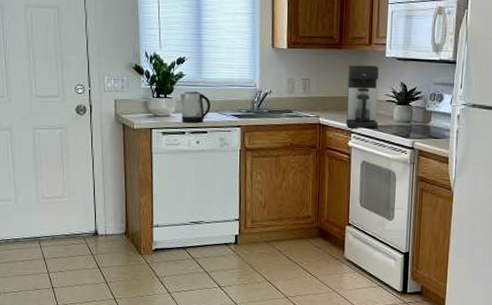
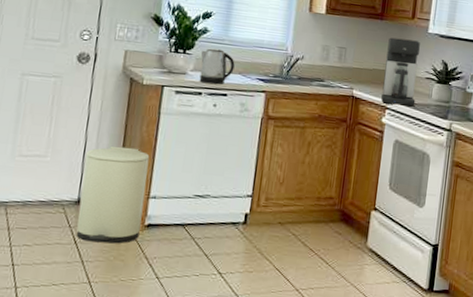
pedal bin: none [96,184,149,267] -> present [76,146,150,244]

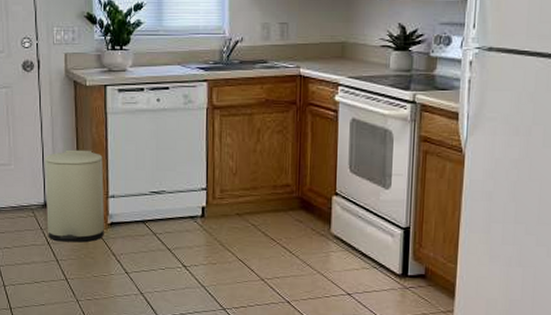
kettle: present [199,48,235,85] -> none [137,41,173,79]
coffee maker: present [381,37,420,107] -> none [332,5,371,80]

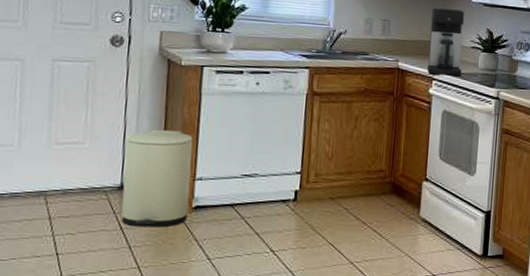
coffee maker: none [332,5,371,80] -> present [427,8,464,76]

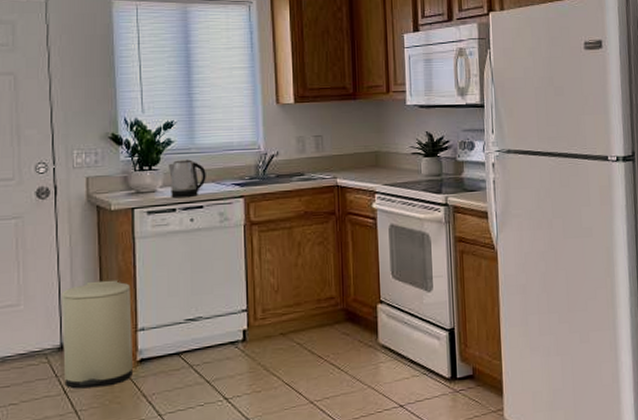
kettle: none [240,26,276,63] -> present [168,159,206,199]
coffee maker: present [427,8,464,76] -> none [366,115,405,188]

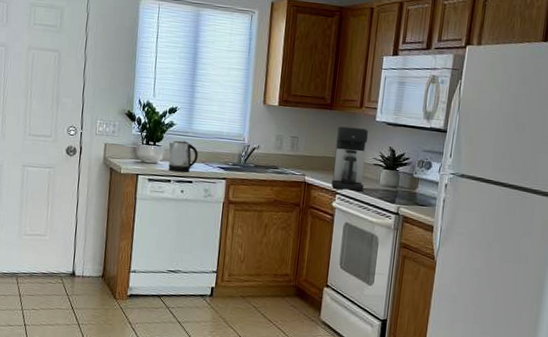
pedal bin: present [62,279,133,389] -> none [73,227,129,310]
coffee maker: none [366,115,405,188] -> present [331,126,368,191]

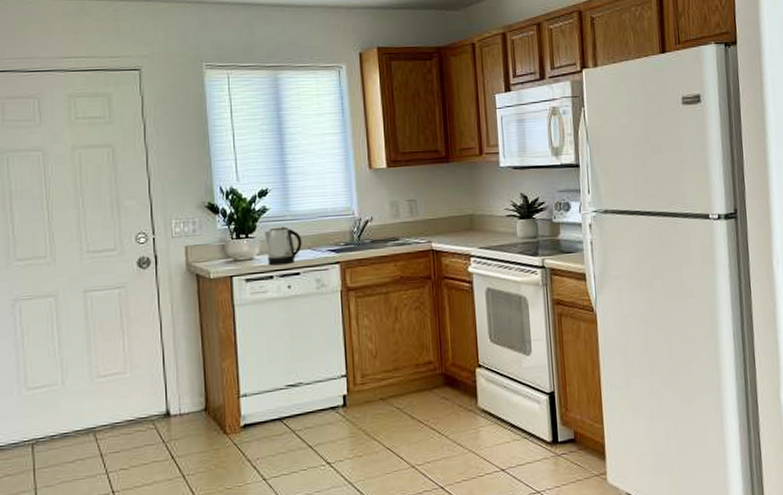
coffee maker: present [331,126,368,191] -> none [459,178,501,251]

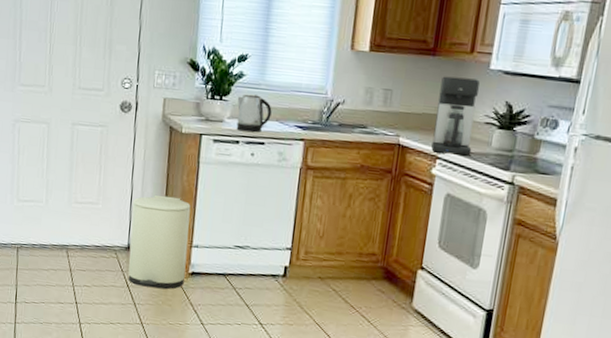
pedal bin: none [166,347,237,454] -> present [128,194,191,289]
coffee maker: none [459,178,501,251] -> present [431,76,480,156]

